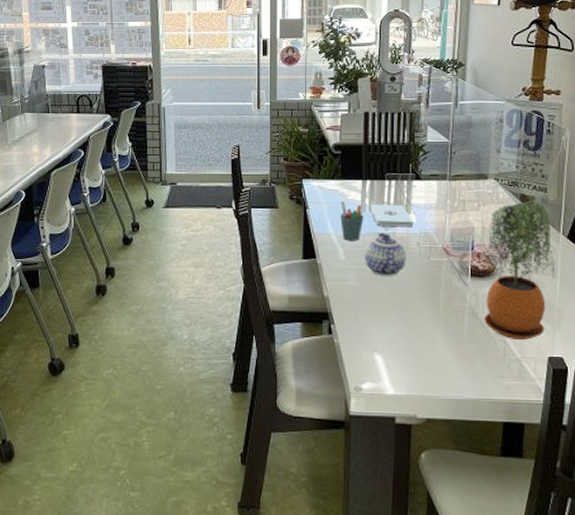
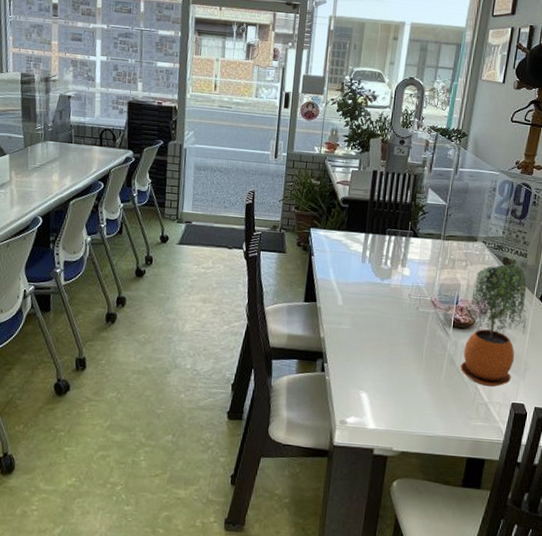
pen holder: present [340,201,364,241] -> none [341,251,363,289]
teapot: present [364,232,406,276] -> none [360,282,398,323]
notepad: present [370,204,414,226] -> none [370,256,408,279]

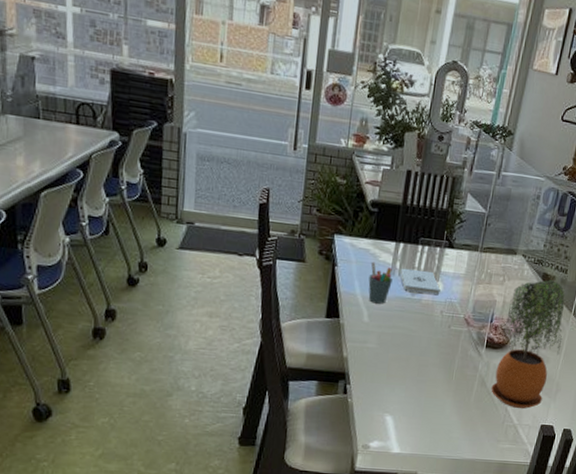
pen holder: none [341,251,363,289] -> present [368,261,393,304]
notepad: none [370,256,408,279] -> present [400,268,440,295]

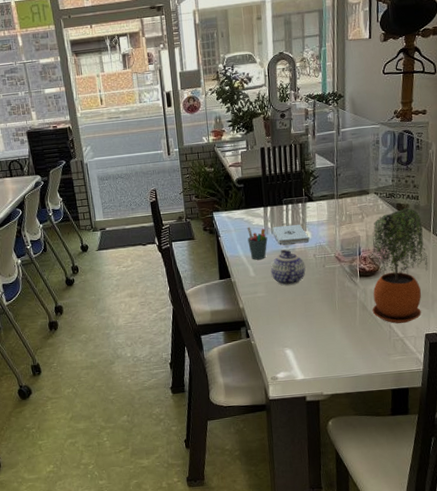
teapot: none [387,297,429,342] -> present [270,249,306,286]

